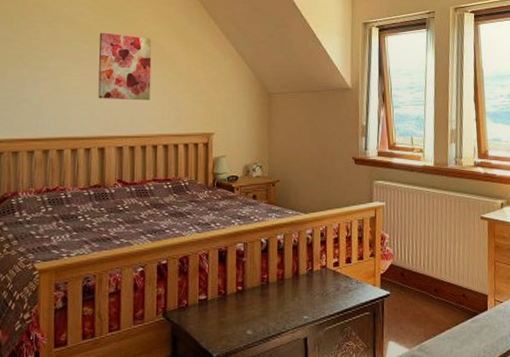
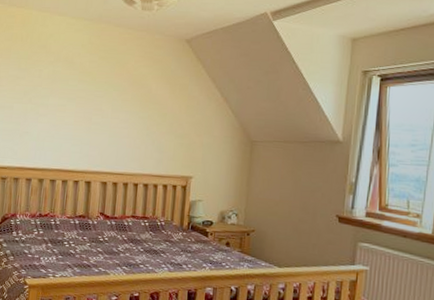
wall art: present [98,32,152,101] -> none [88,73,141,140]

